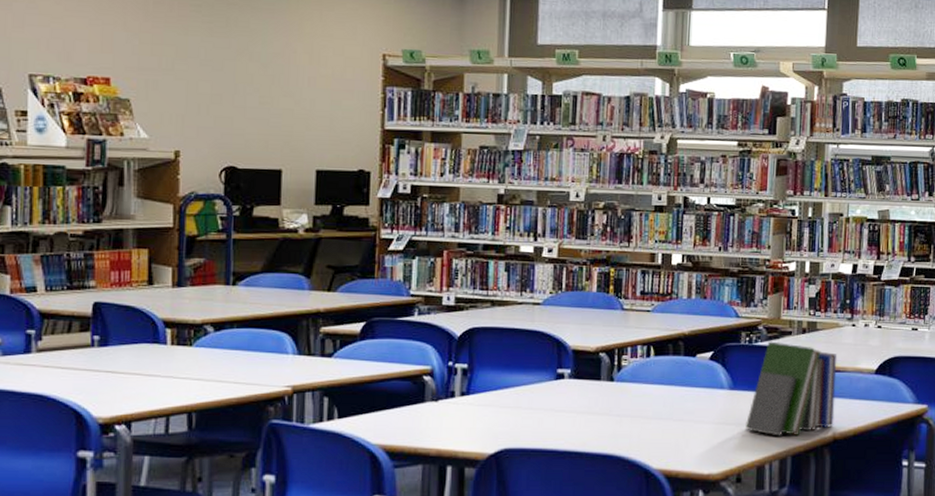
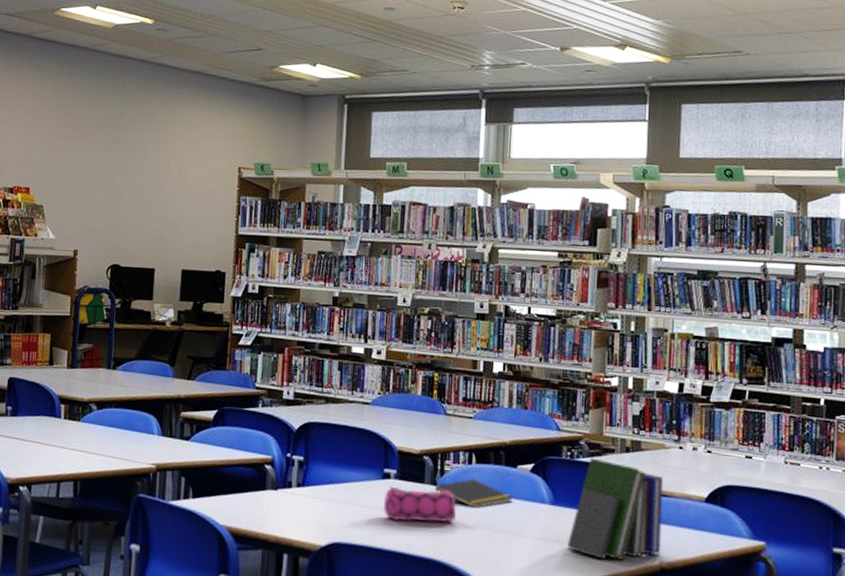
pencil case: none [558,385,634,421] -> present [384,485,456,523]
notepad: none [612,371,692,400] -> present [435,479,513,508]

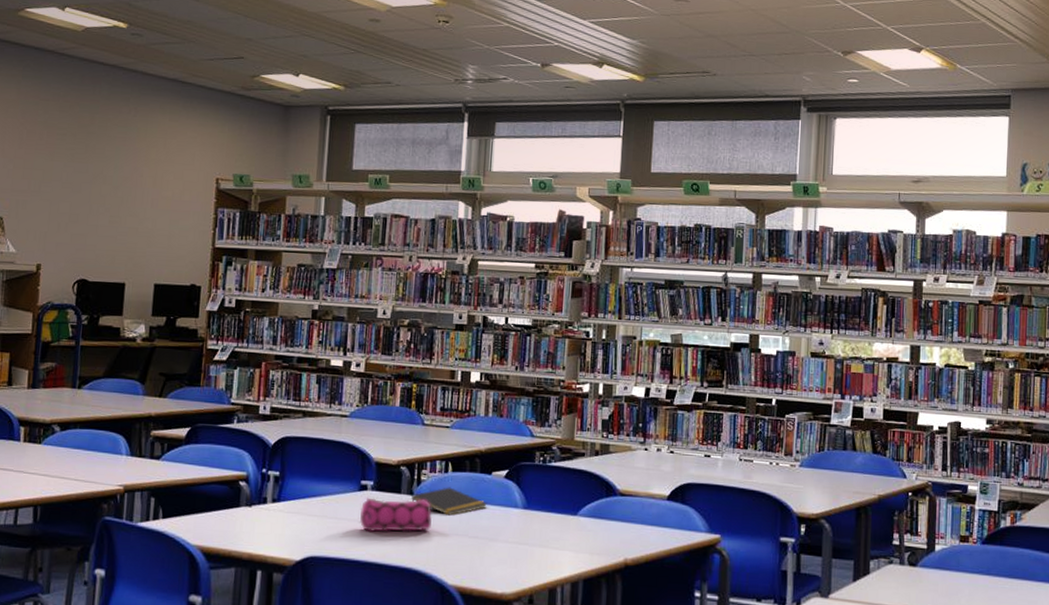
book: present [567,458,664,562] -> none [538,462,630,560]

